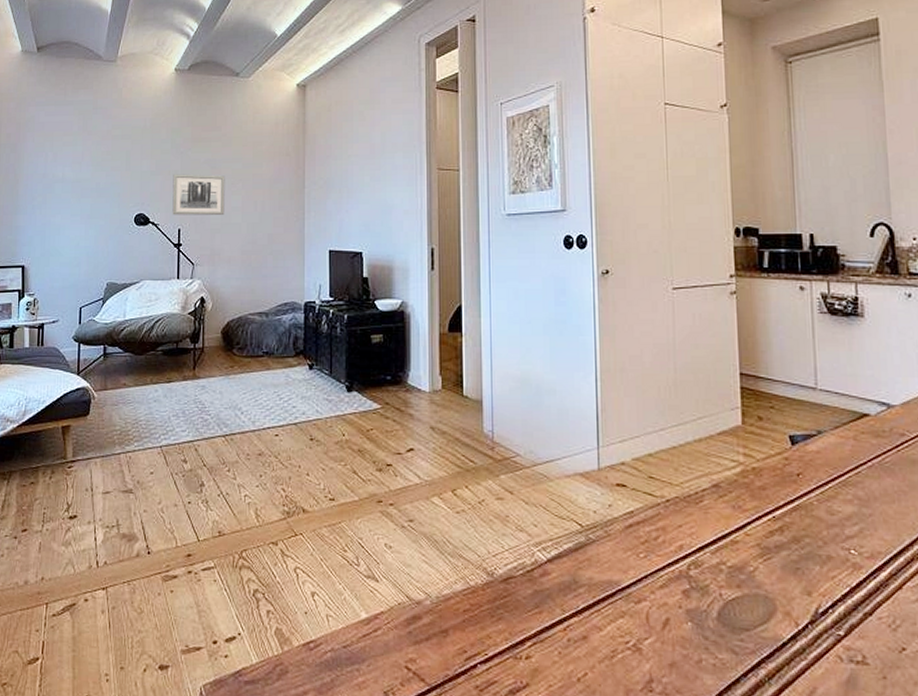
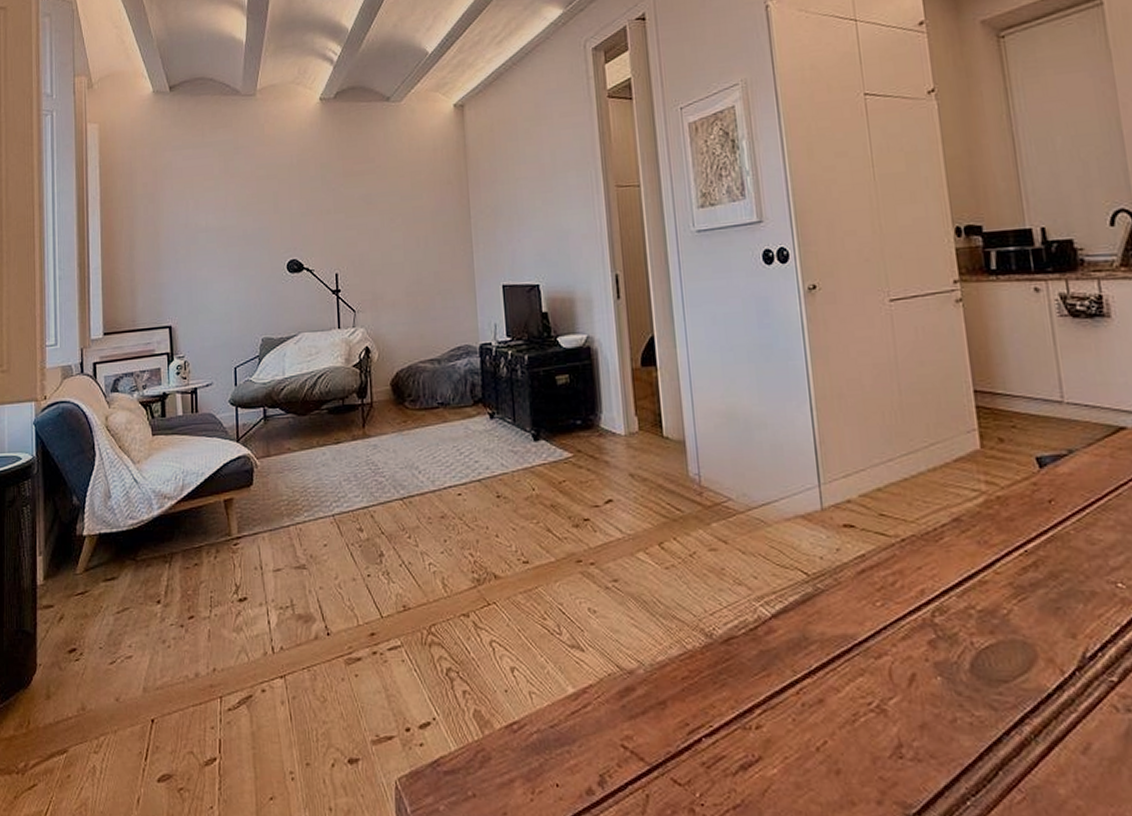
wall art: present [172,174,225,215] -> none [325,211,385,259]

